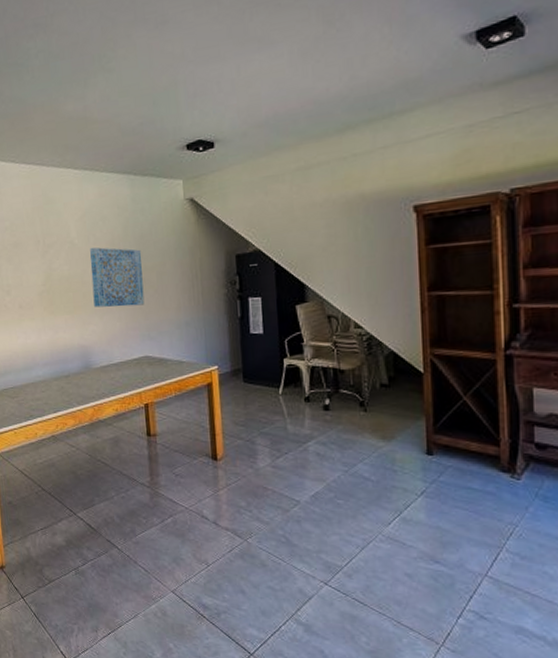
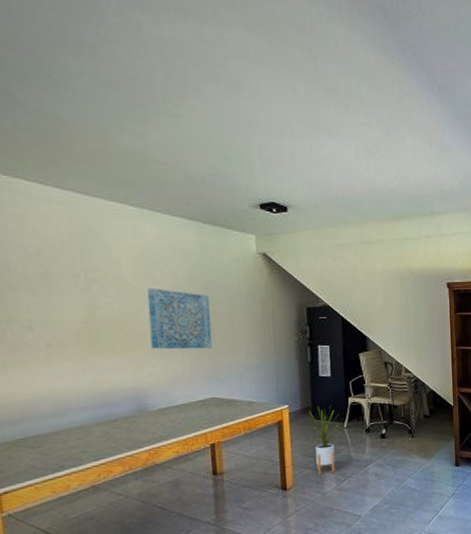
house plant: none [237,369,276,447] -> present [306,407,341,475]

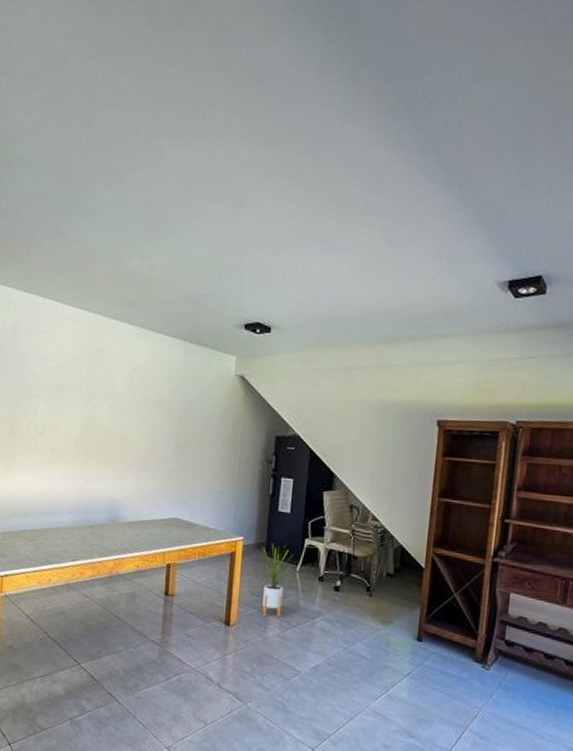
wall art: present [147,287,213,350] -> none [130,404,186,469]

